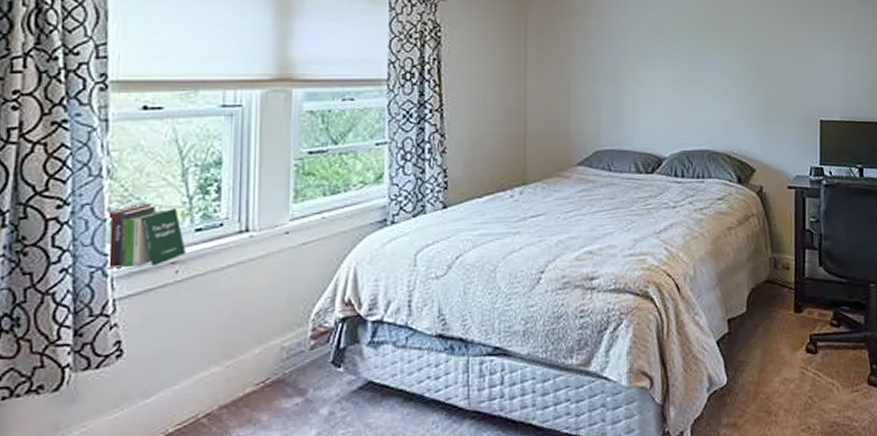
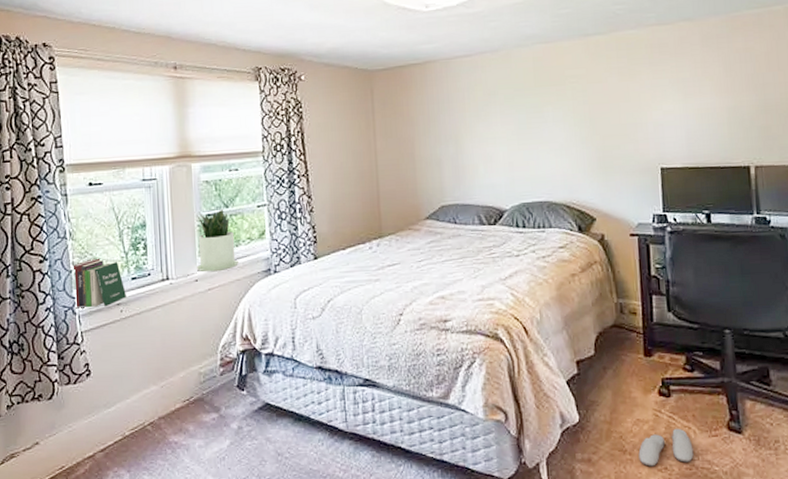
planter: none [288,146,347,223] -> present [196,209,240,273]
slippers: none [783,385,836,427] -> present [638,428,694,467]

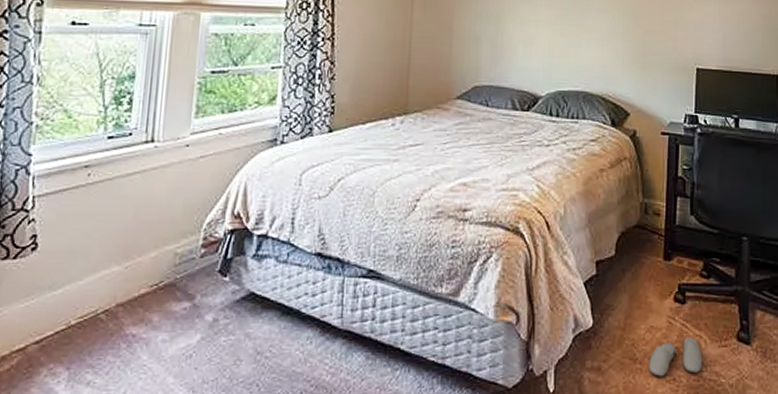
books: present [71,258,127,308] -> none [33,110,99,169]
planter: present [196,209,240,273] -> none [189,66,242,137]

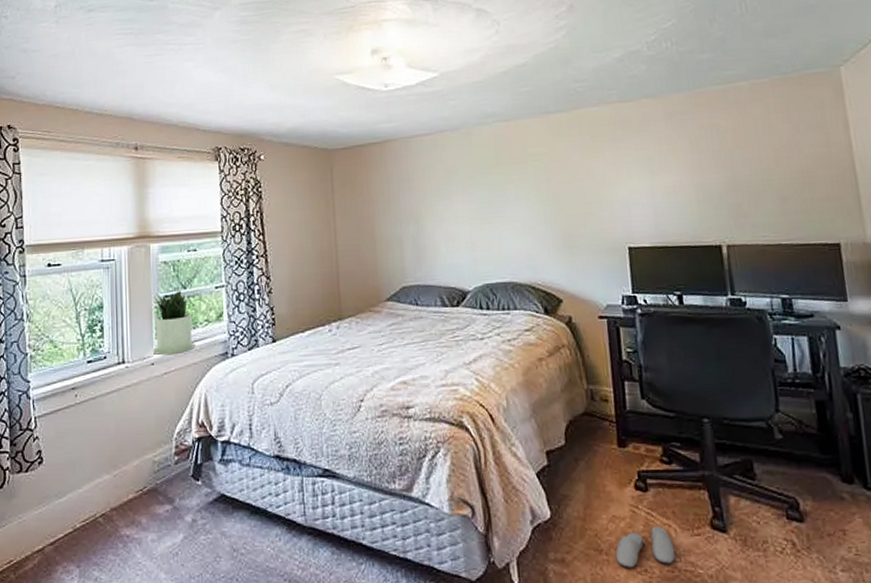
planter: none [189,66,242,137] -> present [152,290,197,356]

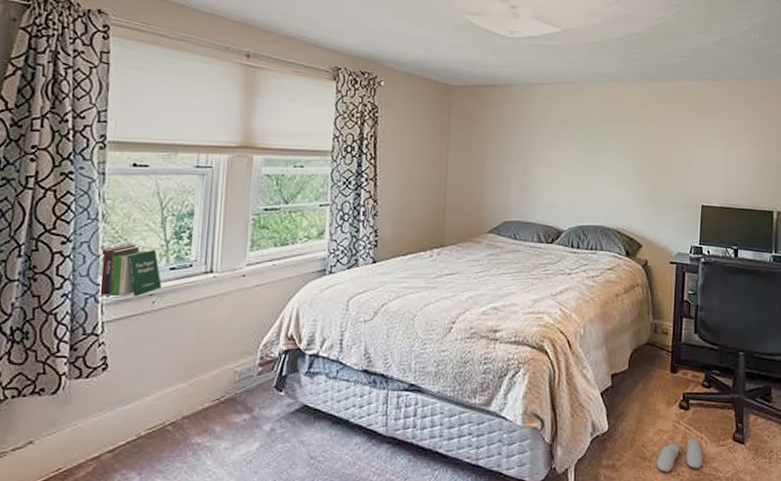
books: none [27,340,82,393] -> present [100,244,163,297]
planter: present [152,290,197,356] -> none [245,204,294,268]

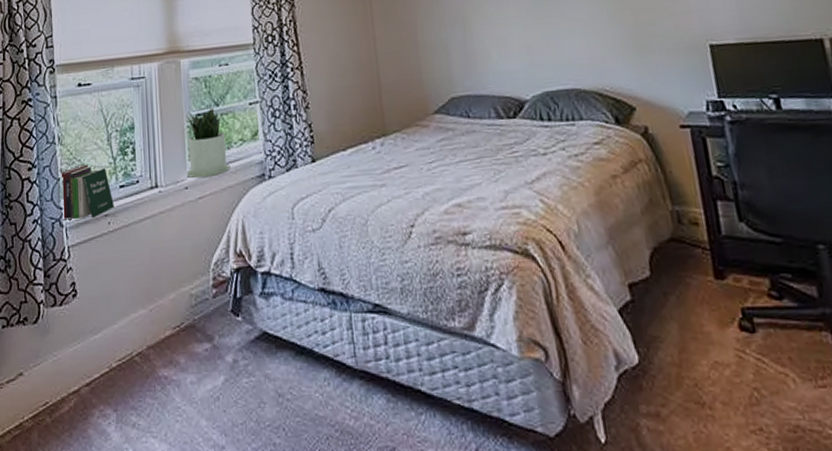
planter: none [245,204,294,268] -> present [186,107,232,179]
slippers: present [656,438,703,473] -> none [721,374,797,426]

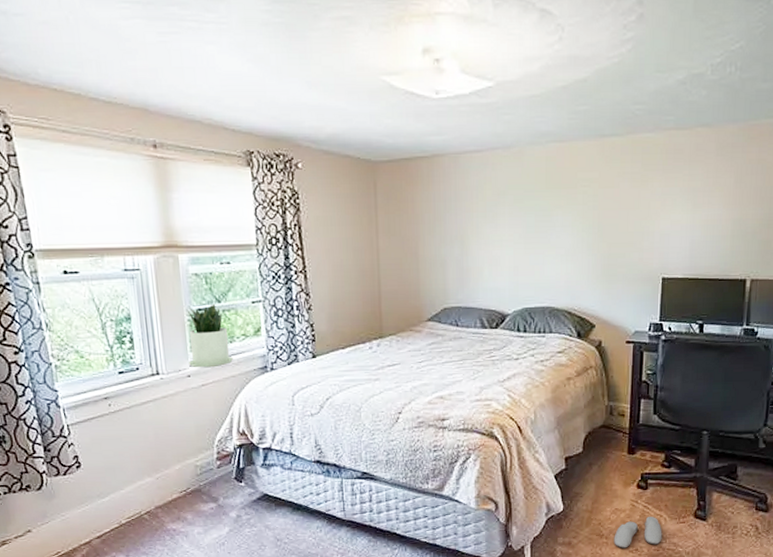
books: present [59,164,115,220] -> none [51,351,115,402]
slippers: none [721,374,797,426] -> present [614,516,662,548]

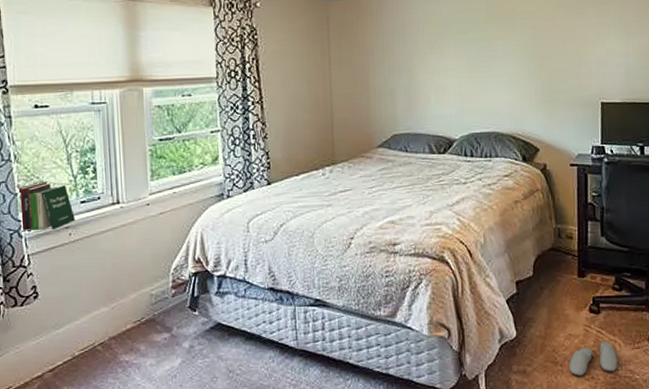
books: none [51,351,115,402] -> present [17,181,76,231]
planter: present [187,303,234,368] -> none [147,134,192,197]

